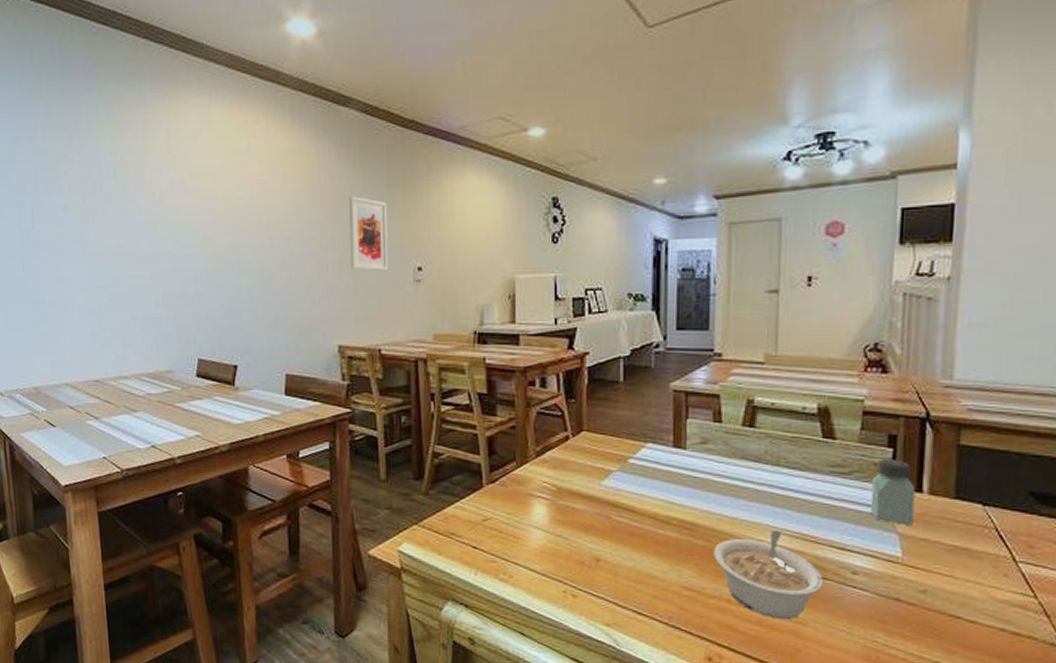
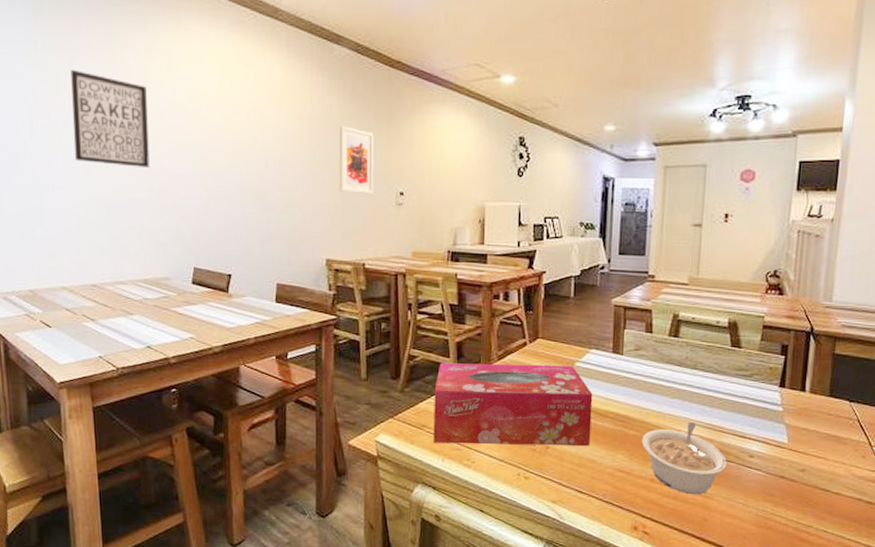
wall art: none [70,152,151,253] -> present [70,69,150,167]
tissue box: none [463,461,651,559] -> present [433,363,593,446]
saltshaker: present [870,459,915,525] -> none [765,364,800,418]

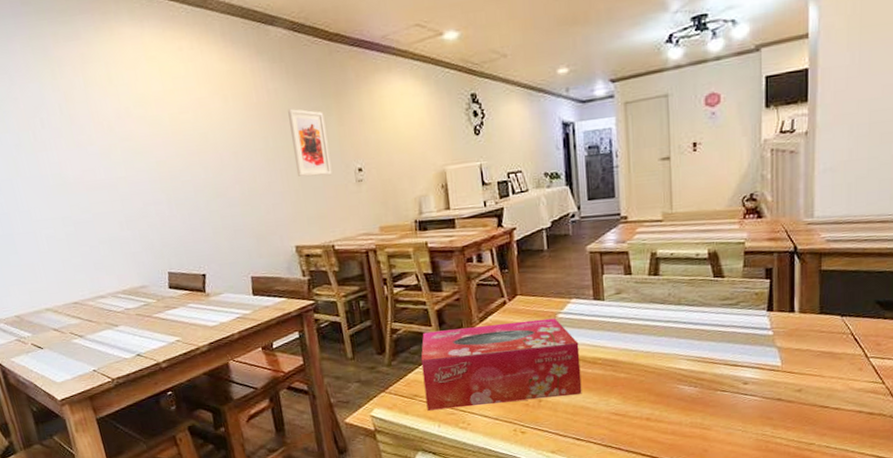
wall art: present [70,69,150,167] -> none [13,91,108,184]
legume: present [641,422,727,495] -> none [633,357,721,429]

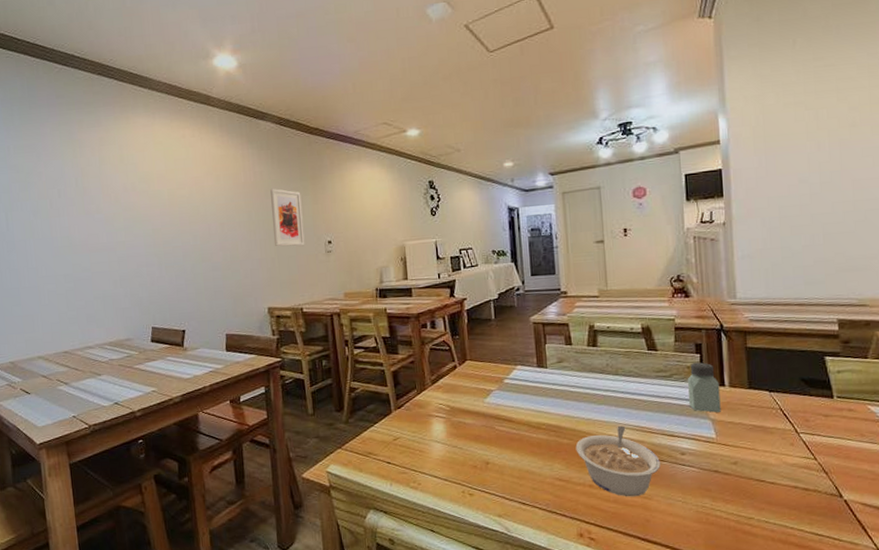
tissue box: present [421,318,582,411] -> none [376,383,528,469]
legume: none [633,357,721,429] -> present [575,425,660,497]
saltshaker: none [754,288,789,340] -> present [687,362,721,413]

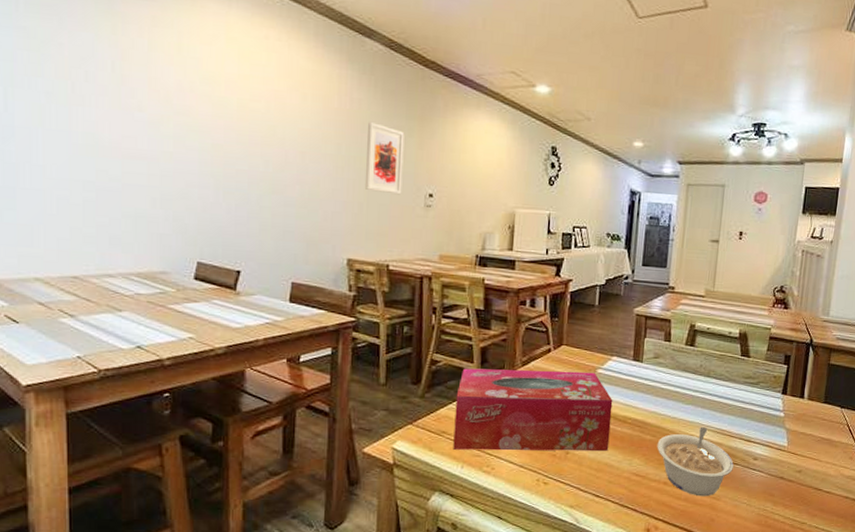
tissue box: none [376,383,528,469] -> present [453,368,613,452]
saltshaker: present [687,362,721,413] -> none [769,373,800,422]

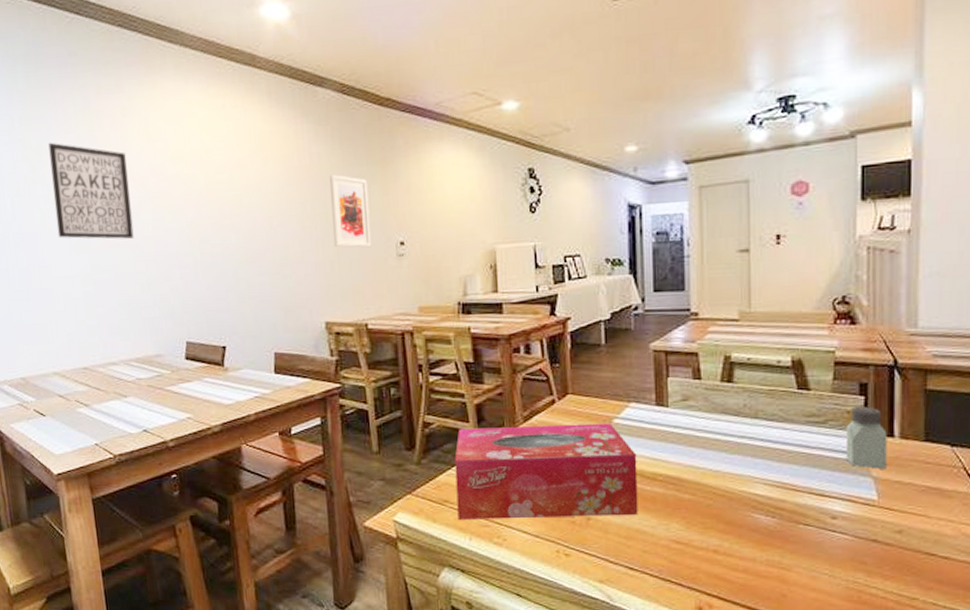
wall art: none [58,36,151,151] -> present [48,142,134,239]
legume: present [657,427,734,497] -> none [699,480,804,567]
saltshaker: none [769,373,800,422] -> present [845,406,887,469]

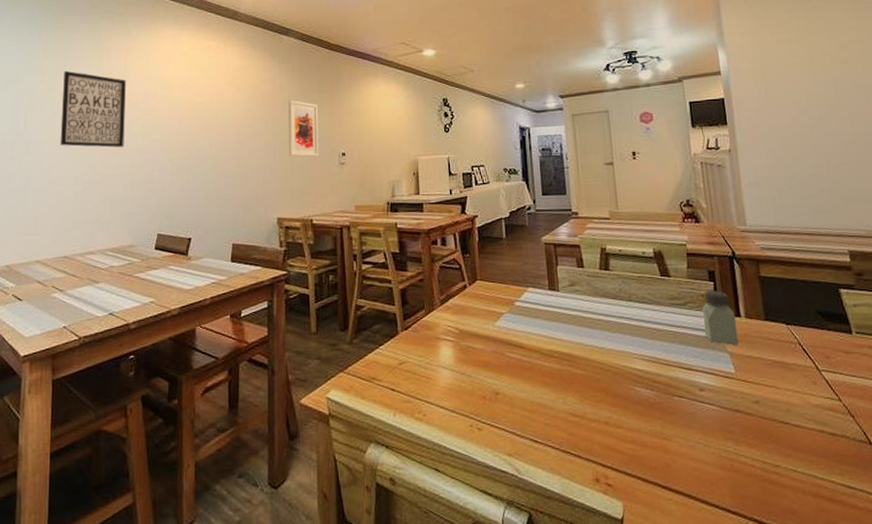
tissue box: present [454,423,638,520] -> none [382,305,539,396]

